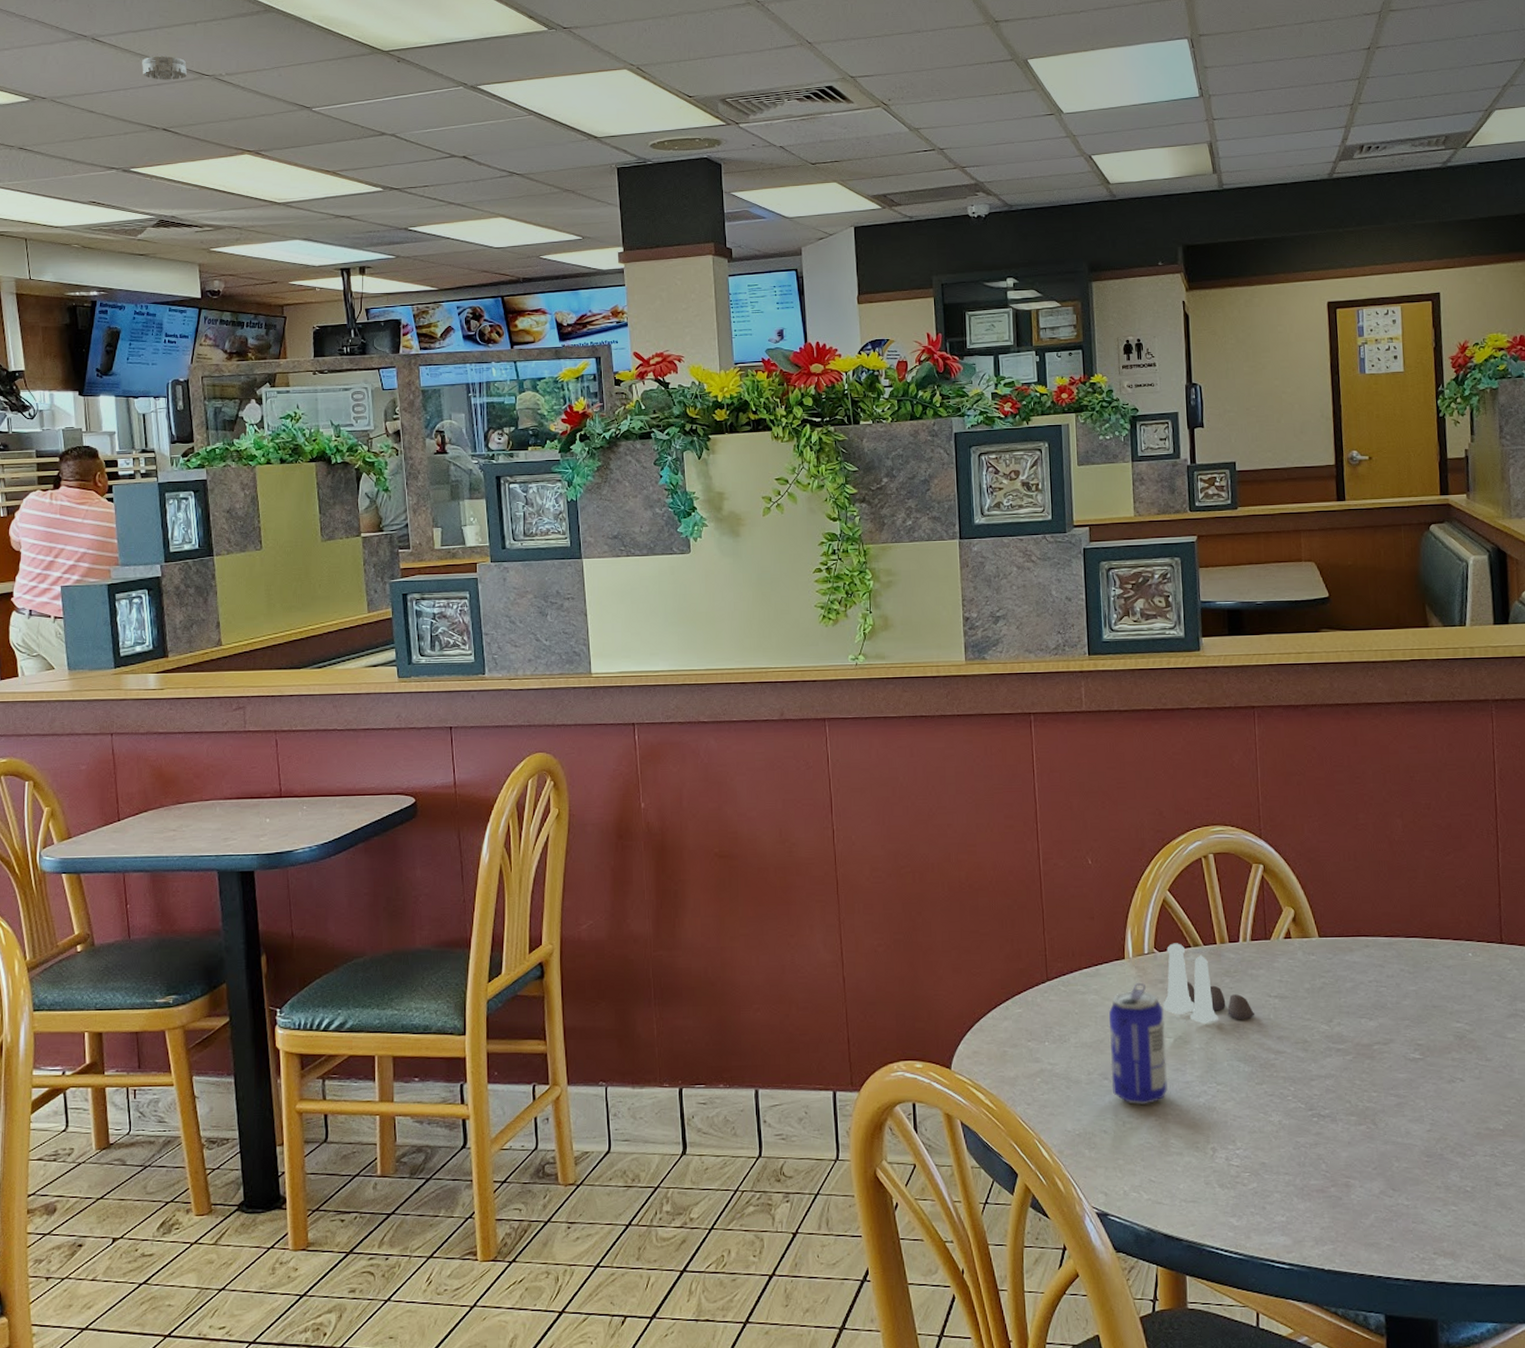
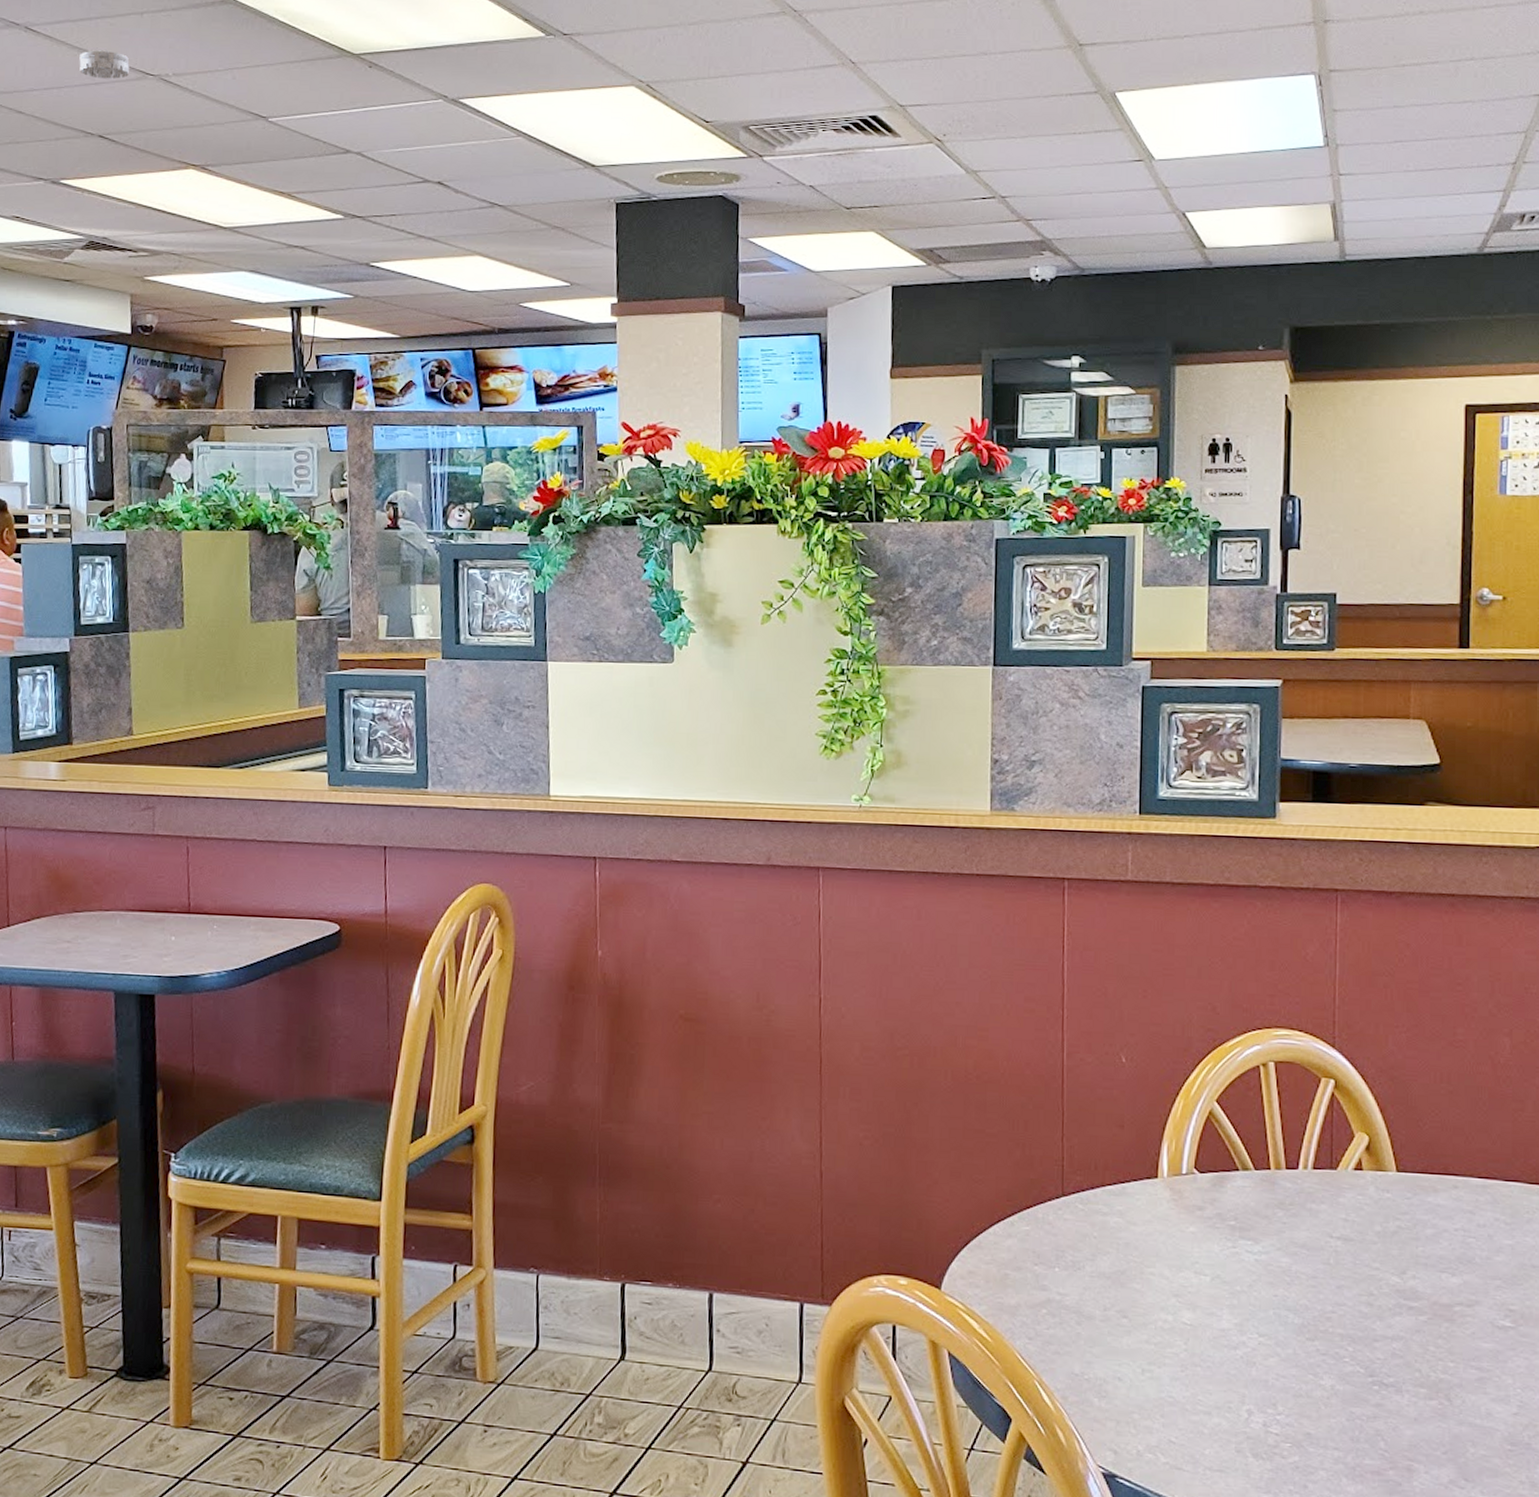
beer can: present [1109,982,1168,1106] -> none [1131,1207,1200,1352]
salt and pepper shaker set: present [1163,943,1255,1024] -> none [1200,1164,1312,1263]

